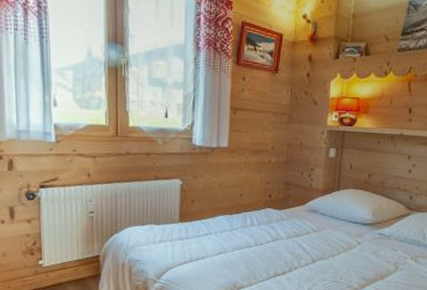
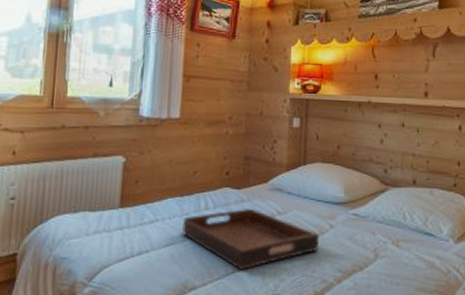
serving tray: none [231,226,348,276] -> present [181,208,320,271]

